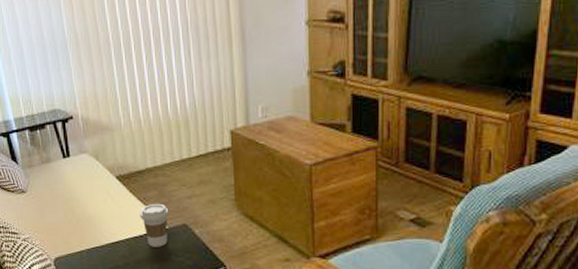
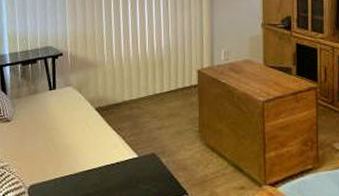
coffee cup: present [140,203,169,247] -> none [114,133,140,175]

